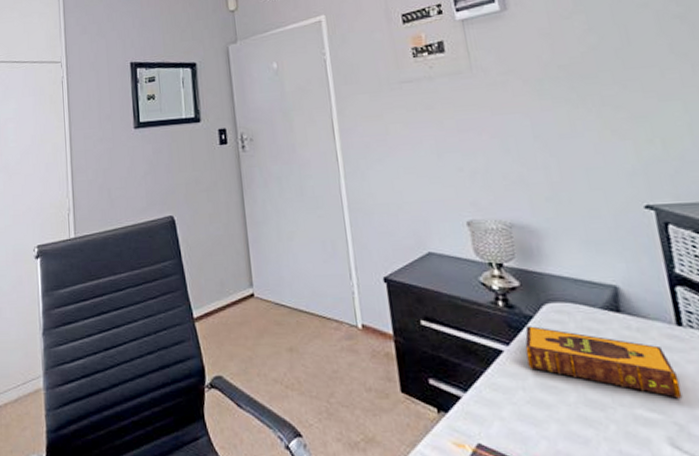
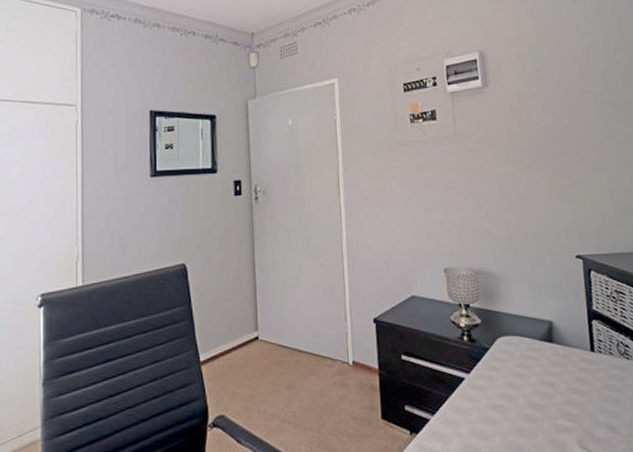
hardback book: present [525,326,683,399] -> none [481,356,590,410]

